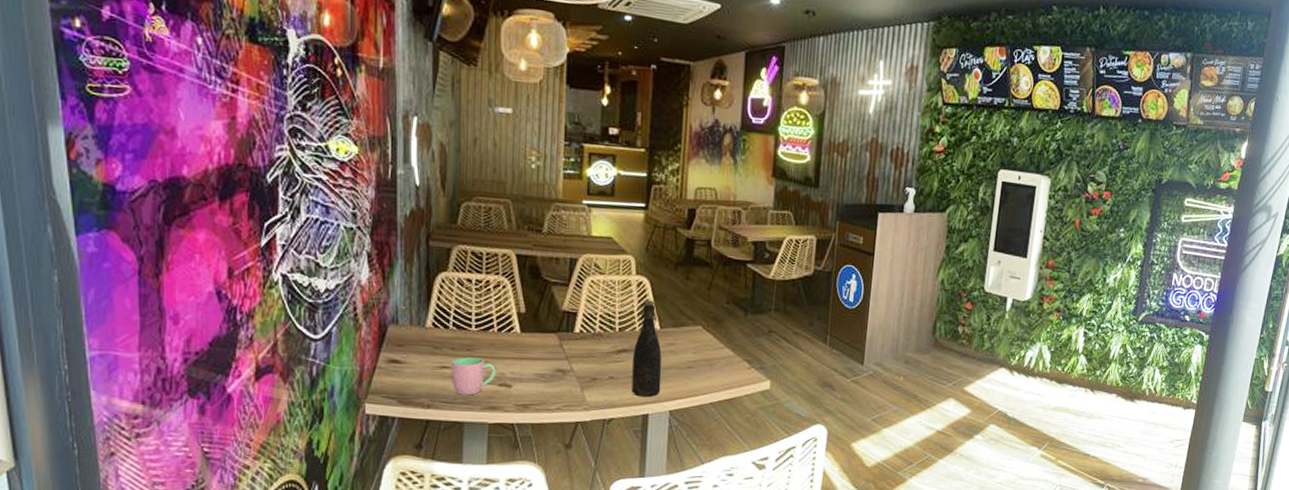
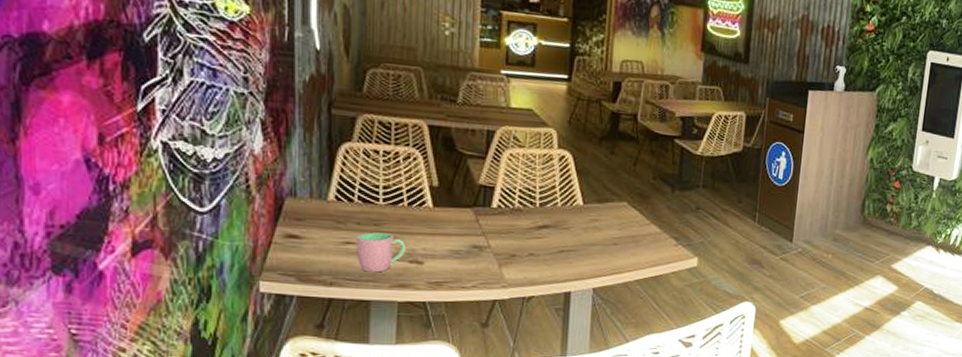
bottle: present [631,300,662,398] -> none [553,174,585,275]

